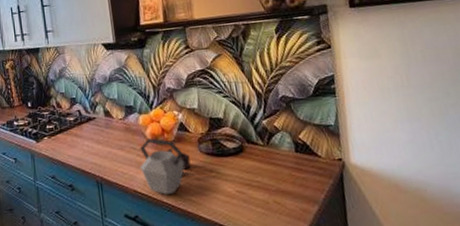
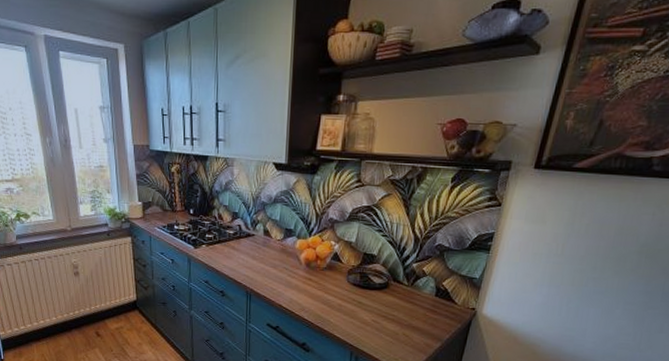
kettle: present [140,138,191,196] -> none [288,262,337,314]

